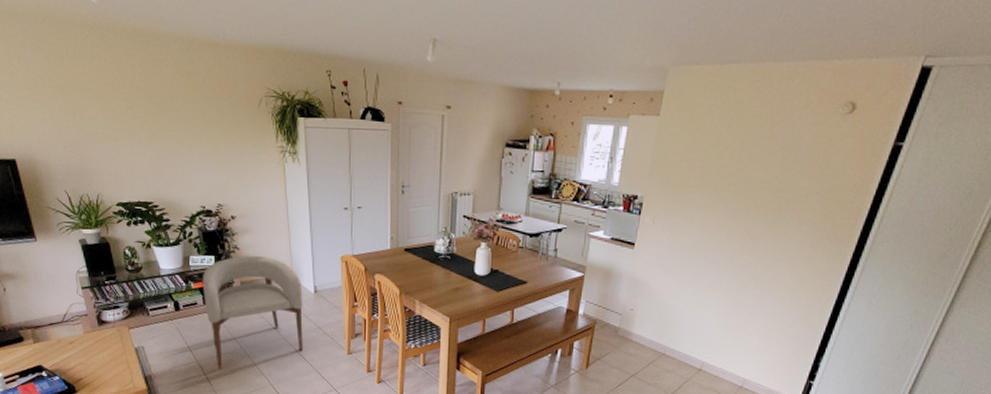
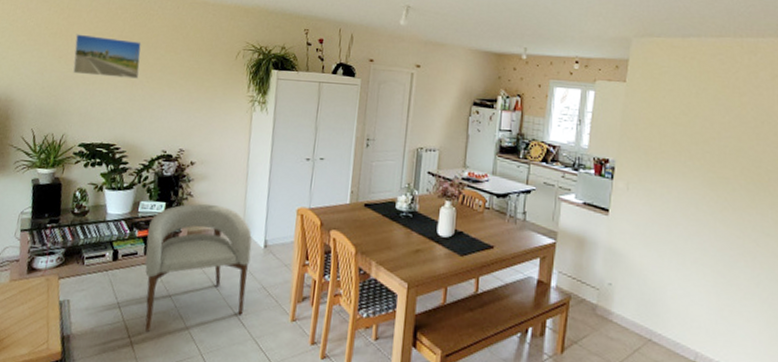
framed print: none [84,85,162,133] -> present [73,34,142,79]

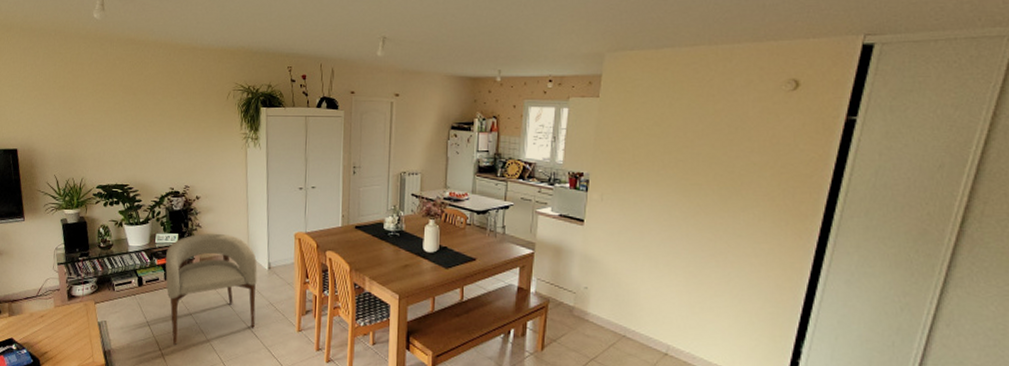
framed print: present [73,34,142,79] -> none [81,86,142,124]

